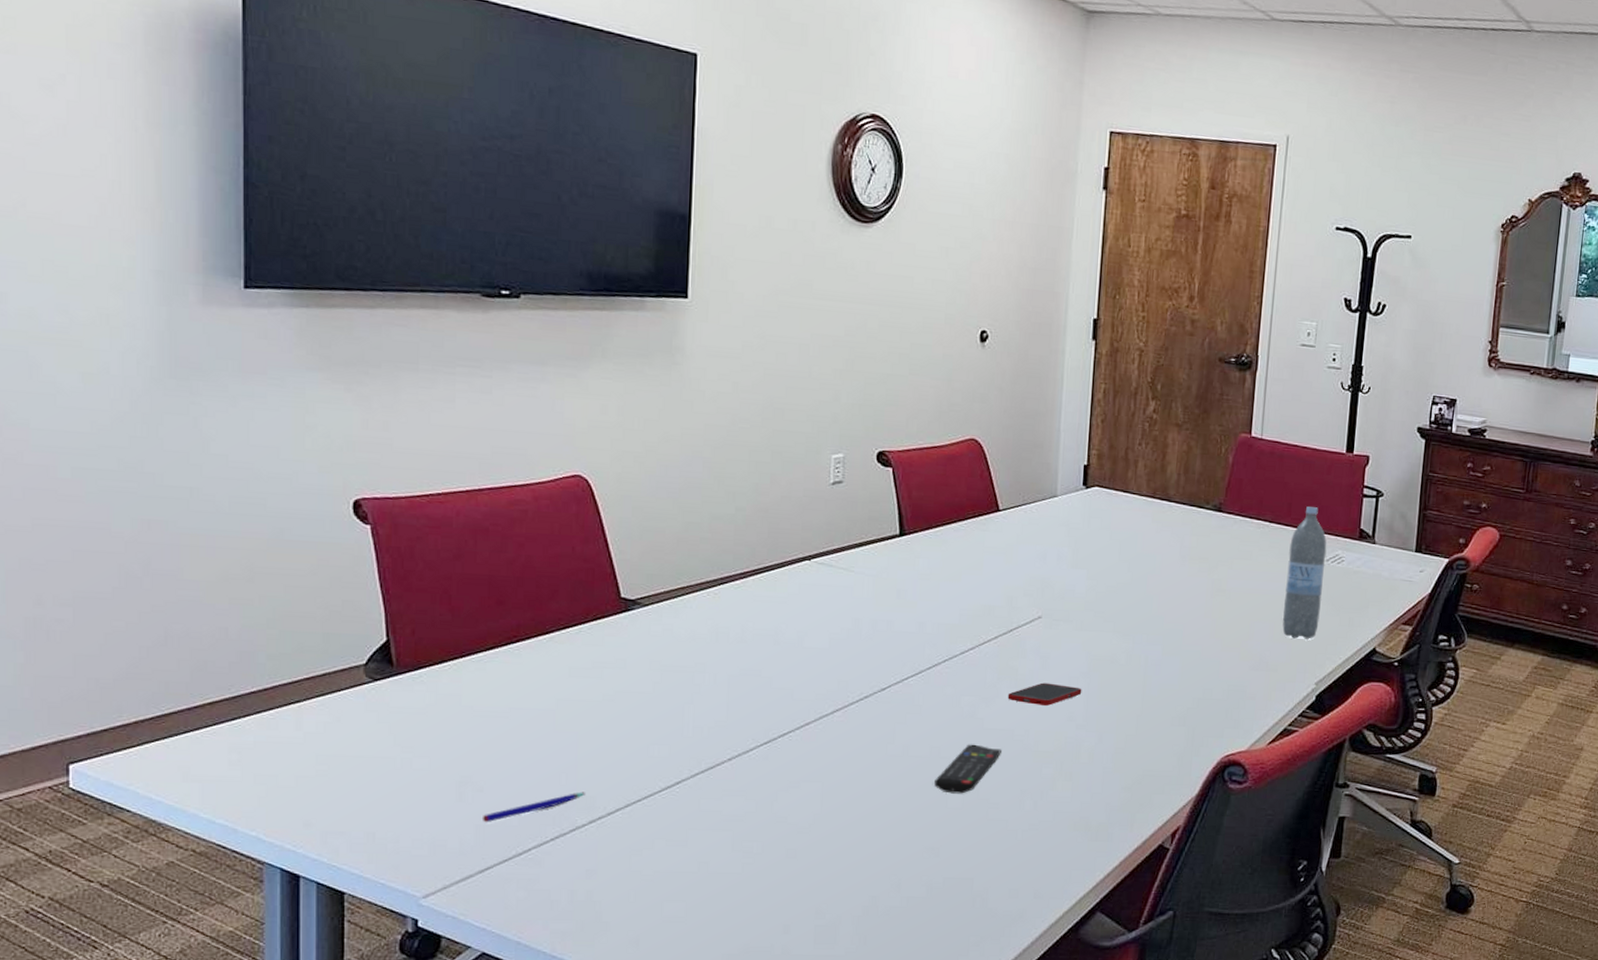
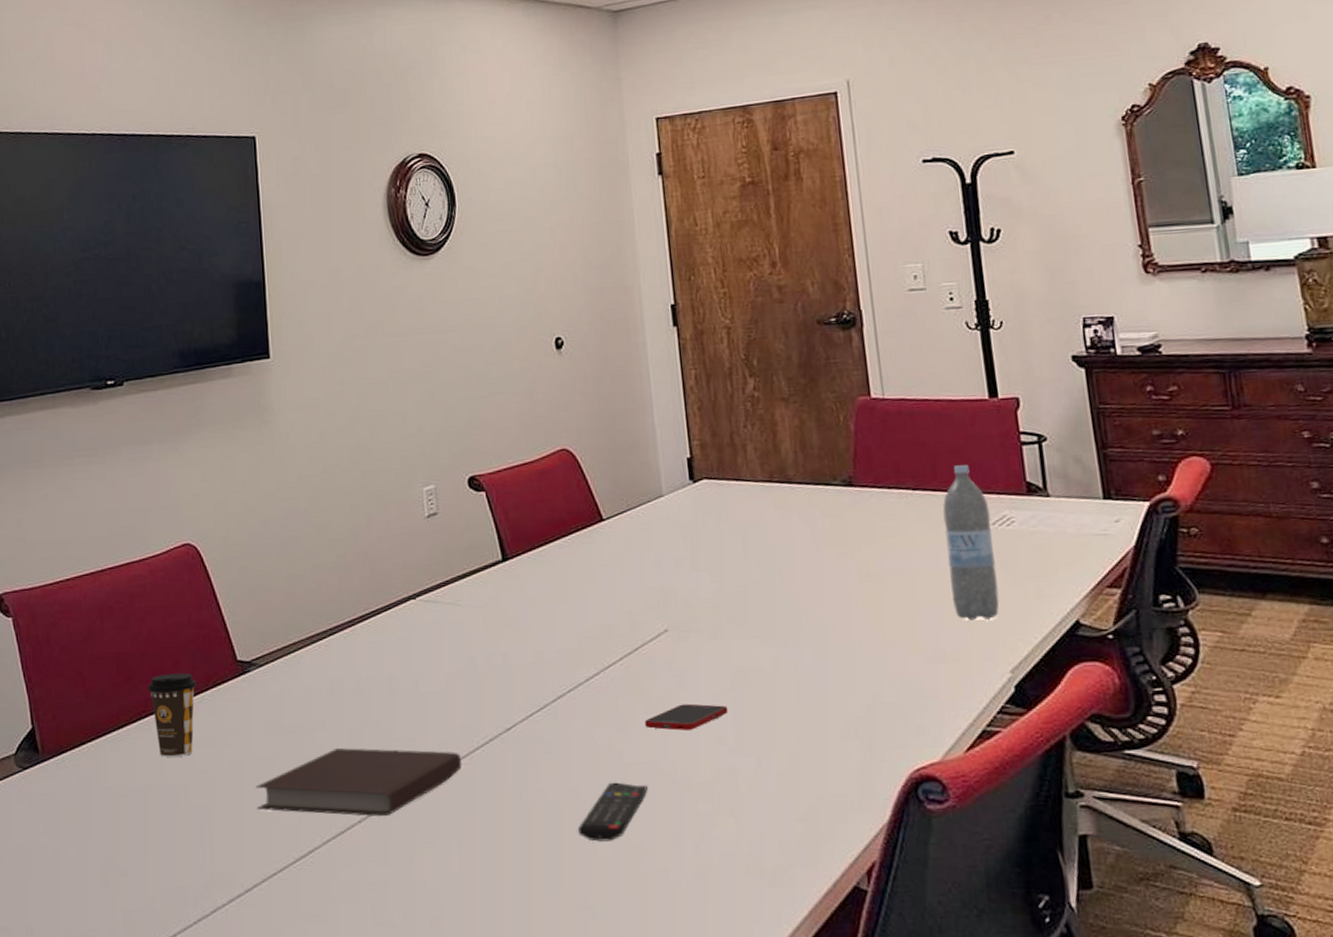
pen: present [481,792,585,823] -> none [127,868,222,909]
coffee cup: none [521,602,575,684] -> present [148,673,196,757]
notebook: none [627,691,835,757] -> present [255,748,461,817]

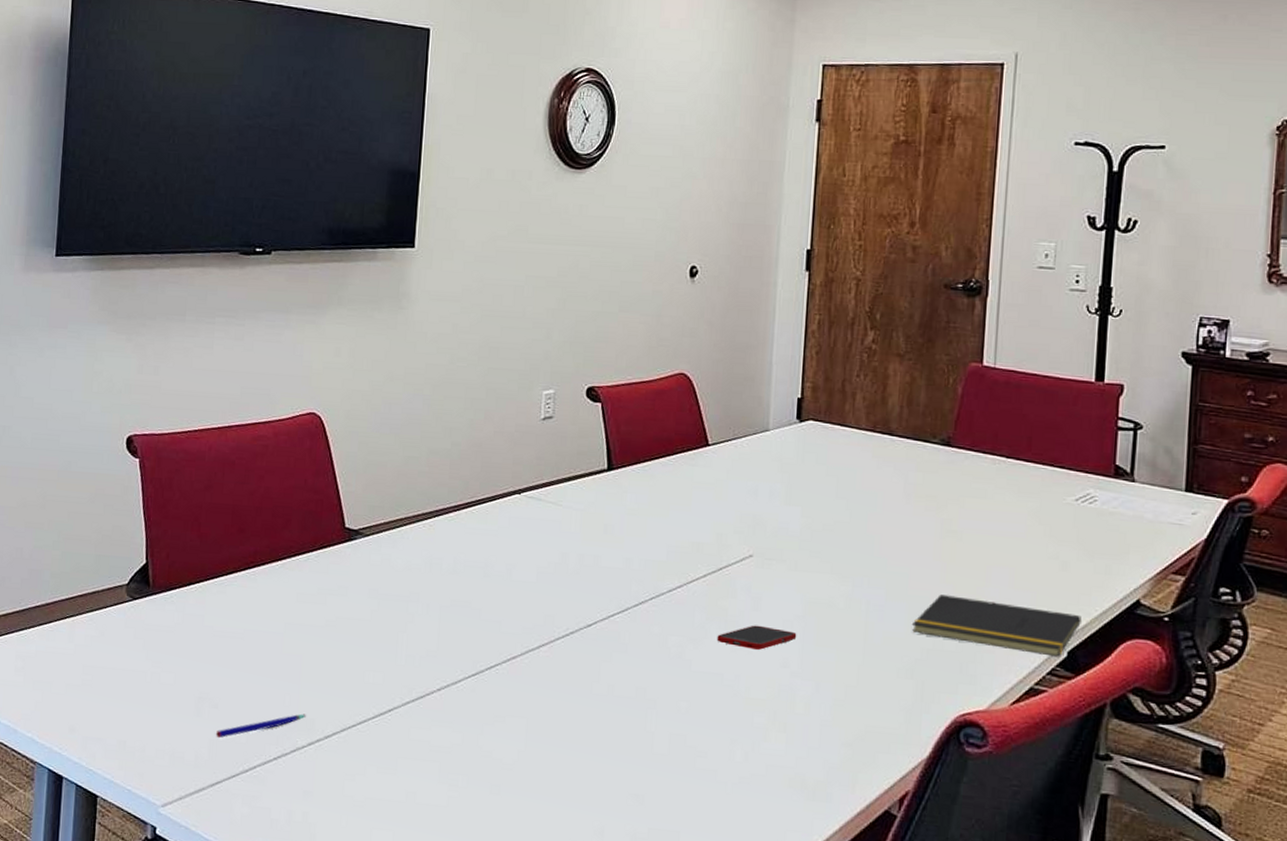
pen: none [127,868,222,909] -> present [215,713,306,739]
coffee cup: present [148,673,196,757] -> none [258,531,304,608]
notebook: present [255,748,461,817] -> none [345,621,541,689]
remote control: present [578,782,648,842] -> none [640,686,710,740]
notepad: none [846,643,1023,694] -> present [911,594,1082,657]
water bottle: present [942,465,1000,621] -> none [1025,440,1076,588]

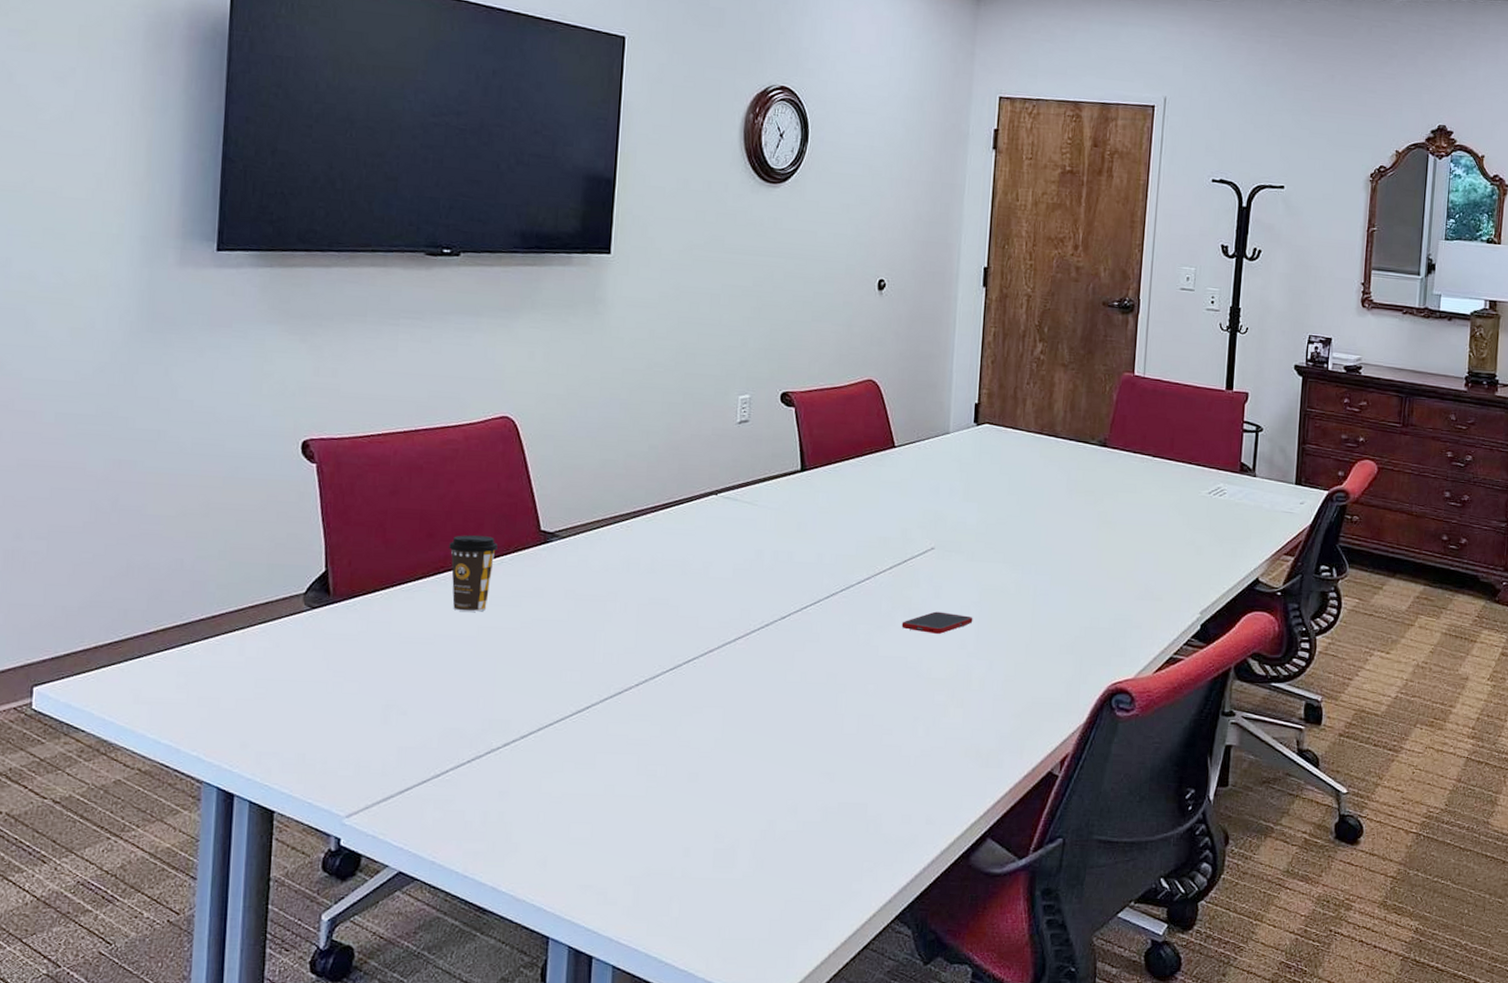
pen: present [215,713,306,739] -> none [404,715,501,745]
coffee cup: none [258,531,304,608] -> present [449,535,498,612]
notepad: present [911,594,1082,657] -> none [1072,578,1212,630]

